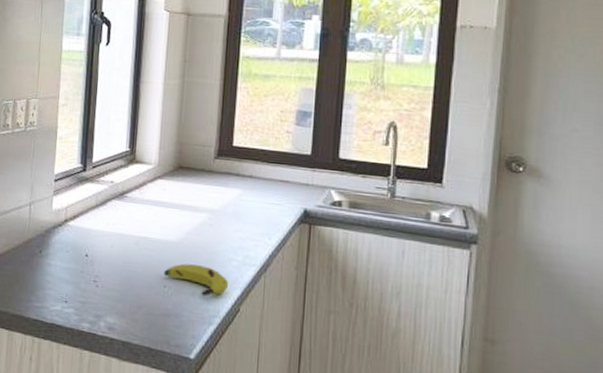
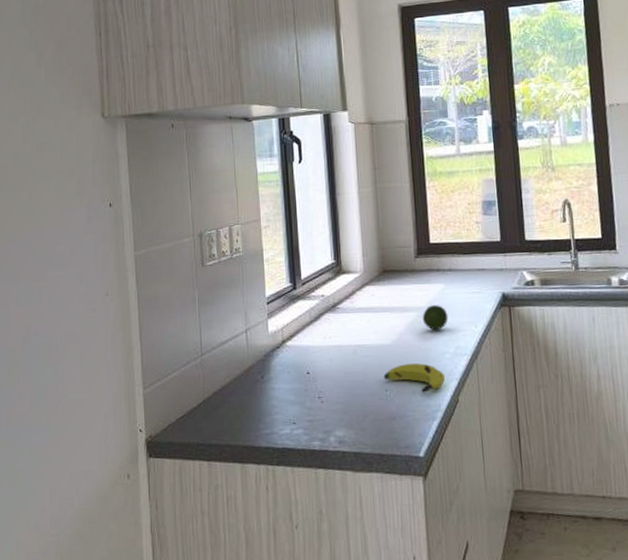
fruit: none [213,209,242,236] -> present [422,305,449,331]

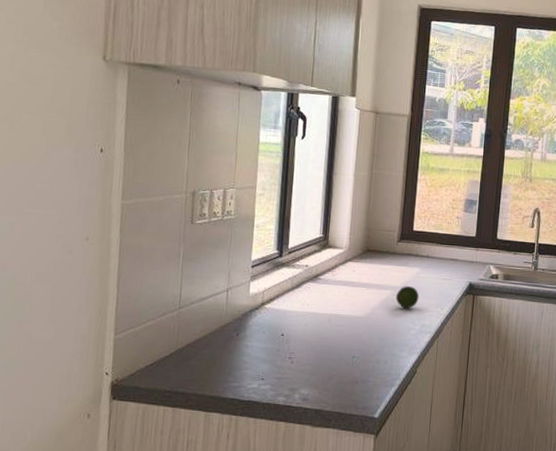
banana: present [383,363,446,393] -> none [352,335,408,363]

